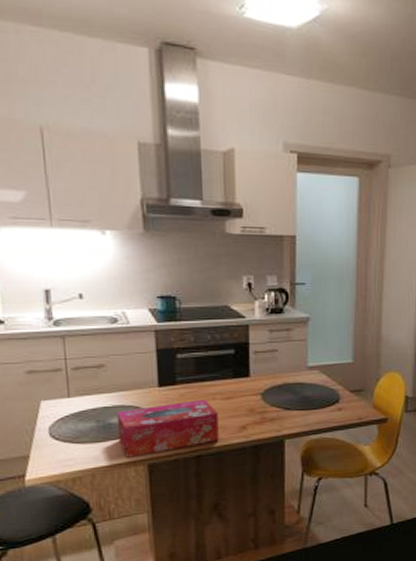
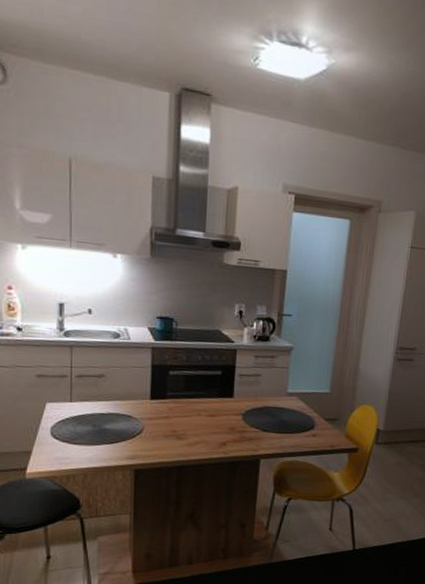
tissue box: present [116,400,219,457] -> none [110,415,202,462]

